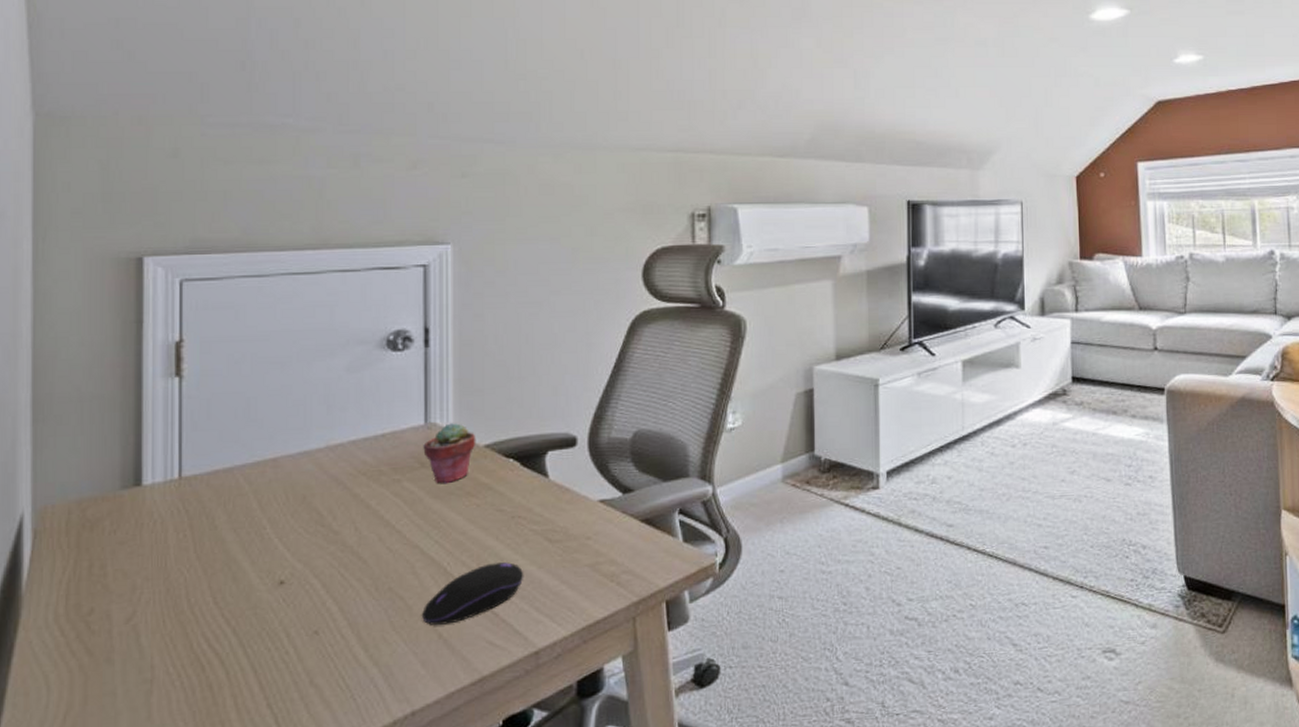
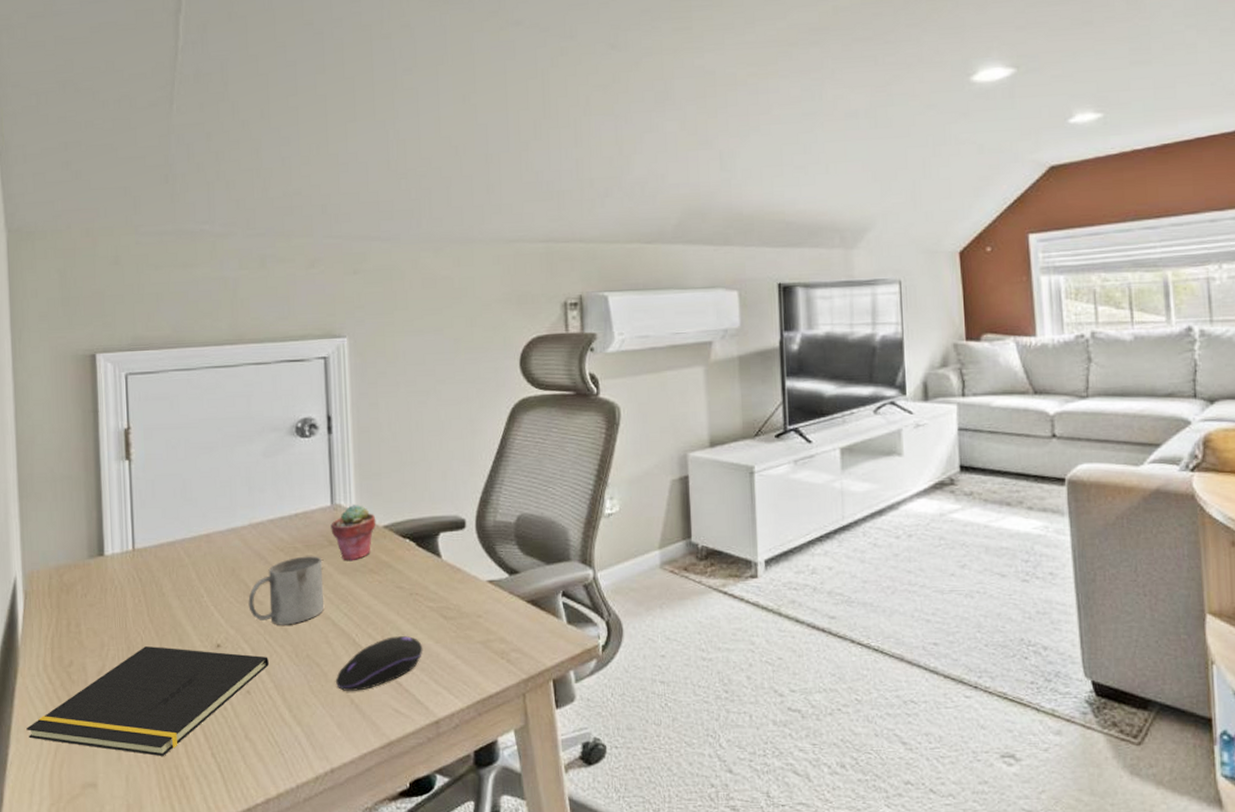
notepad: none [27,586,342,712] -> present [26,645,269,756]
mug: none [321,479,412,557] -> present [248,556,325,625]

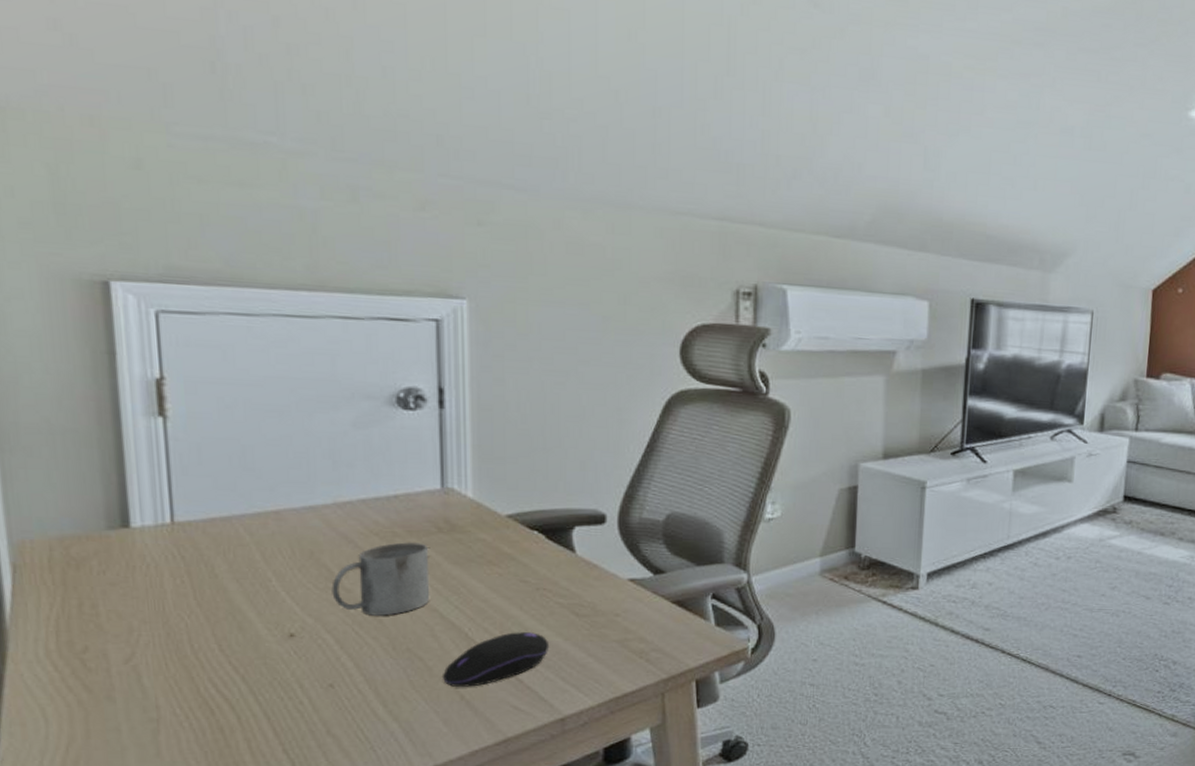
notepad: present [26,645,269,756] -> none [23,632,358,752]
potted succulent: present [331,504,376,561] -> none [440,488,498,551]

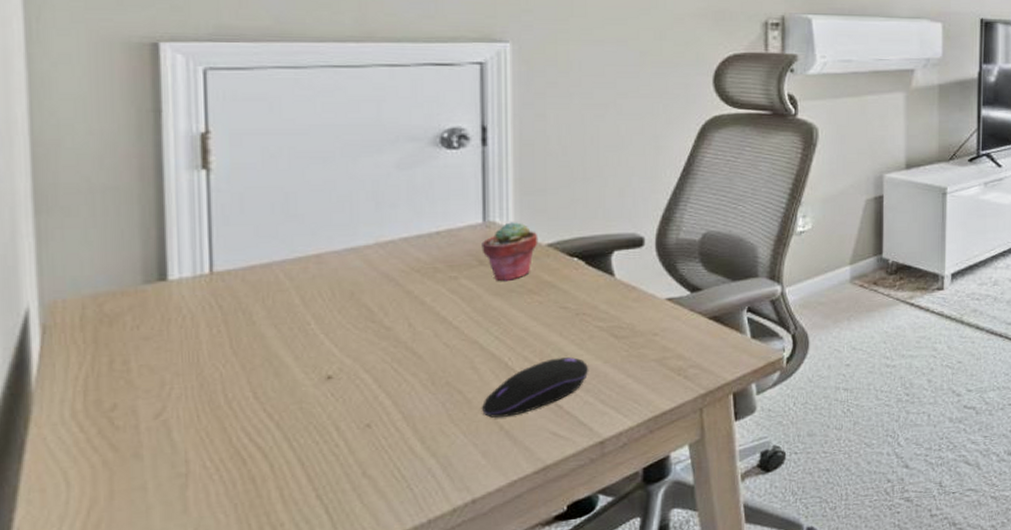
mug: present [331,542,430,616] -> none [371,277,471,352]
potted succulent: none [440,488,498,551] -> present [481,221,538,282]

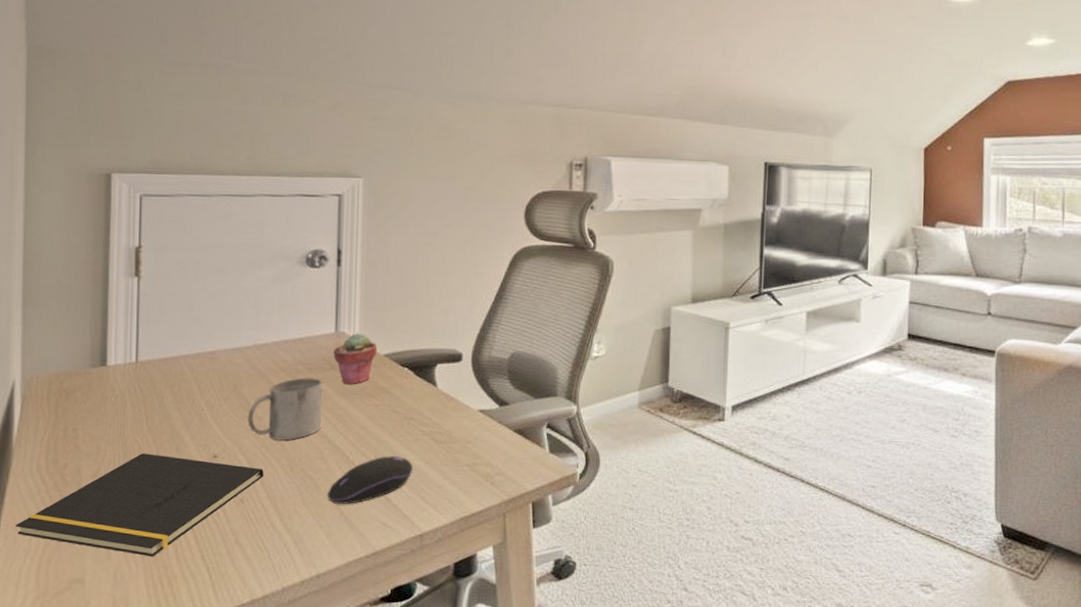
notepad: none [43,381,396,504] -> present [15,452,264,556]
mug: none [371,277,471,352] -> present [248,378,323,441]

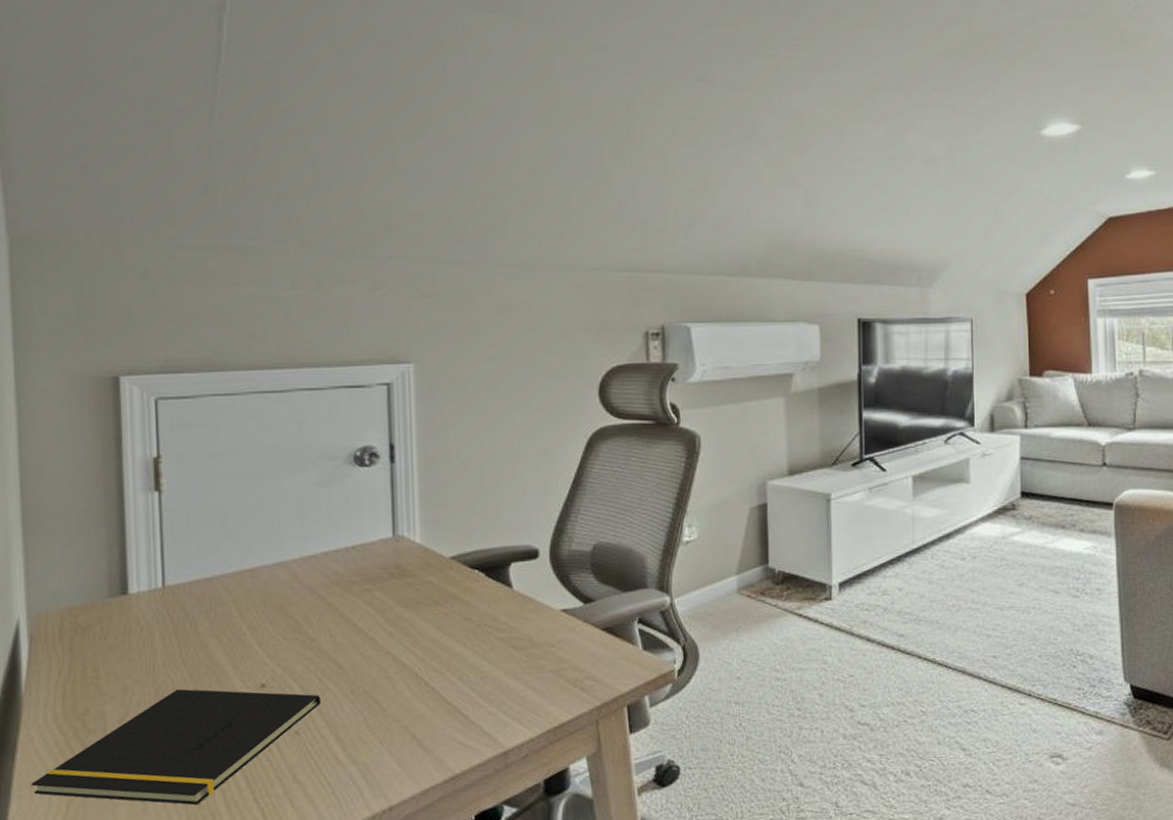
mug: present [248,378,323,441] -> none [298,589,384,662]
computer mouse: present [328,456,413,504] -> none [396,668,492,727]
potted succulent: present [333,332,378,385] -> none [392,535,443,594]

